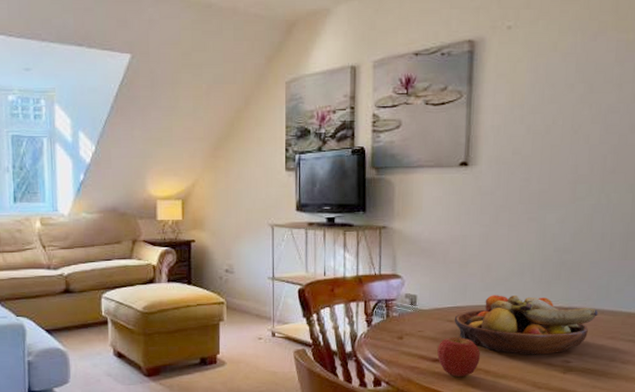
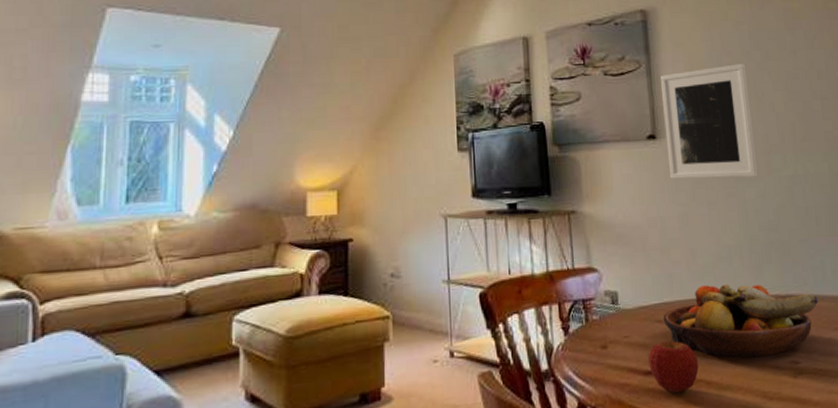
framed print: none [477,95,567,204] -> present [661,63,758,179]

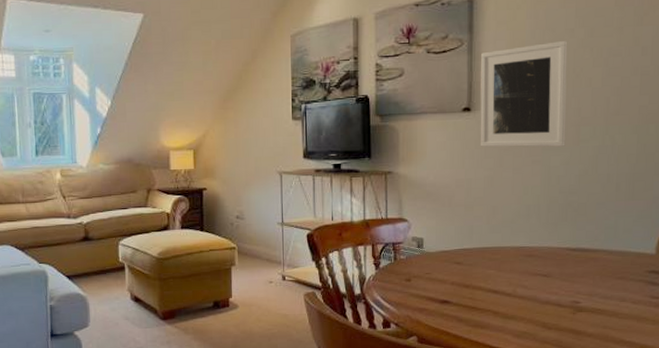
apple: present [648,340,699,394] -> none [445,278,488,319]
fruit bowl: present [663,283,819,358] -> none [461,236,607,296]

